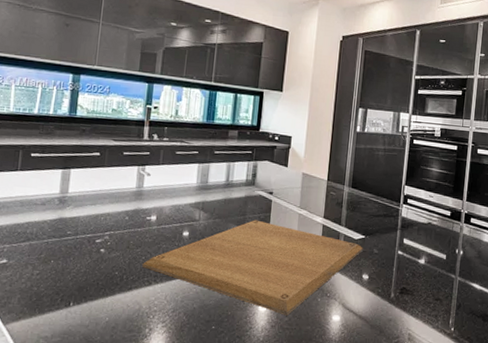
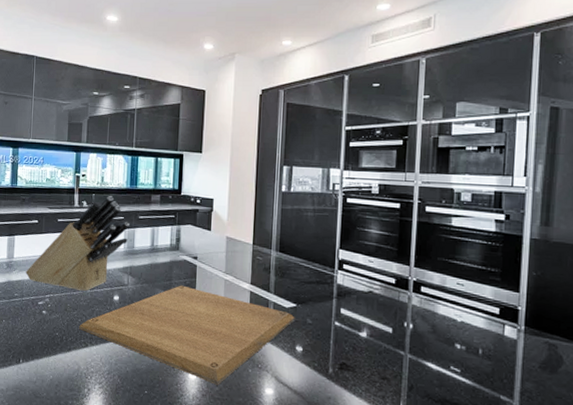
knife block: none [82,130,204,227] -> present [25,196,129,291]

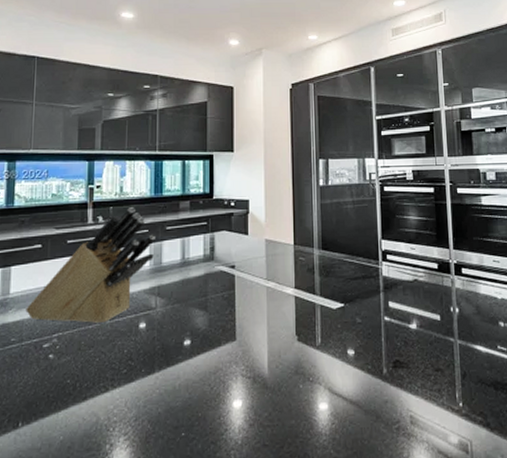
chopping board: present [79,285,295,385] -> none [97,300,344,410]

